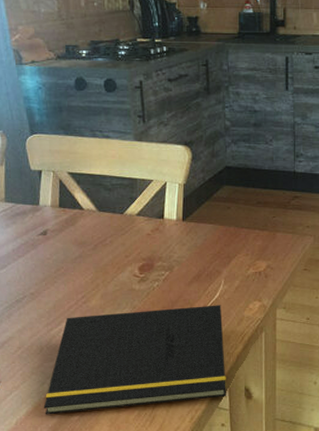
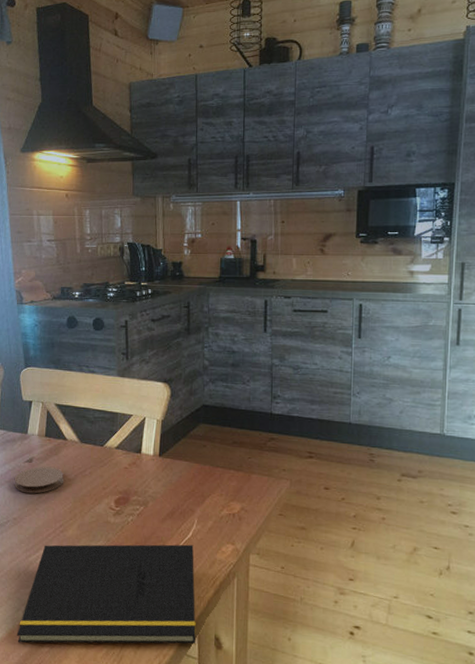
coaster: none [28,238,84,267] -> present [14,466,64,494]

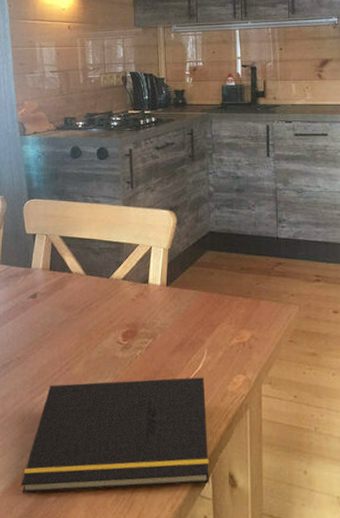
coaster: present [14,466,64,494] -> none [17,301,70,331]

